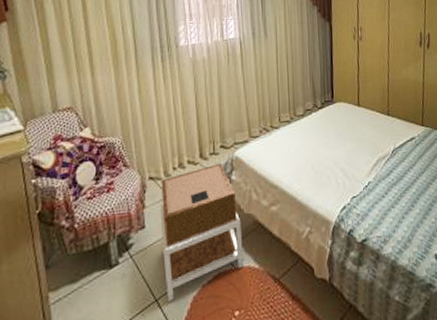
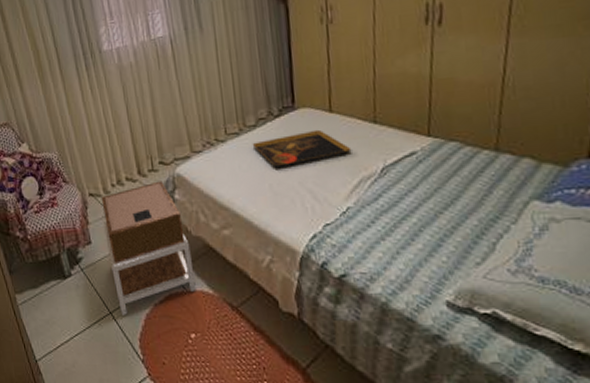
decorative tray: none [300,119,373,151] -> present [252,129,352,169]

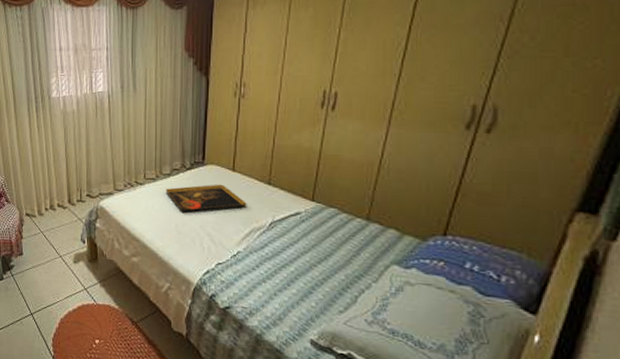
nightstand: present [101,181,196,317] -> none [35,210,105,318]

